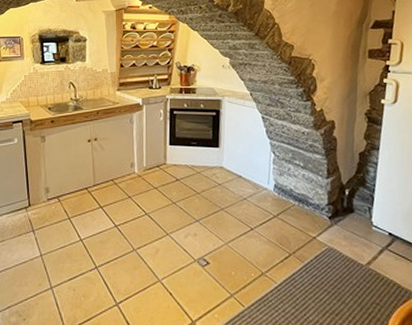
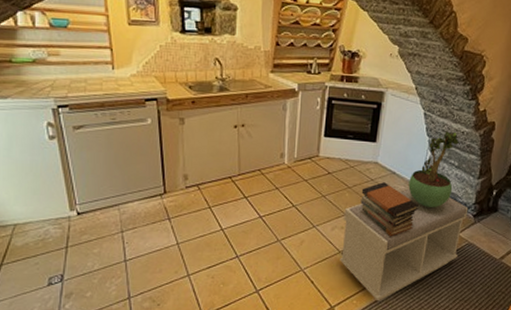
bench: none [195,191,322,315] -> present [340,188,469,302]
book stack: none [210,186,270,243] -> present [360,182,419,237]
potted plant: none [256,131,302,210] -> present [408,130,460,207]

